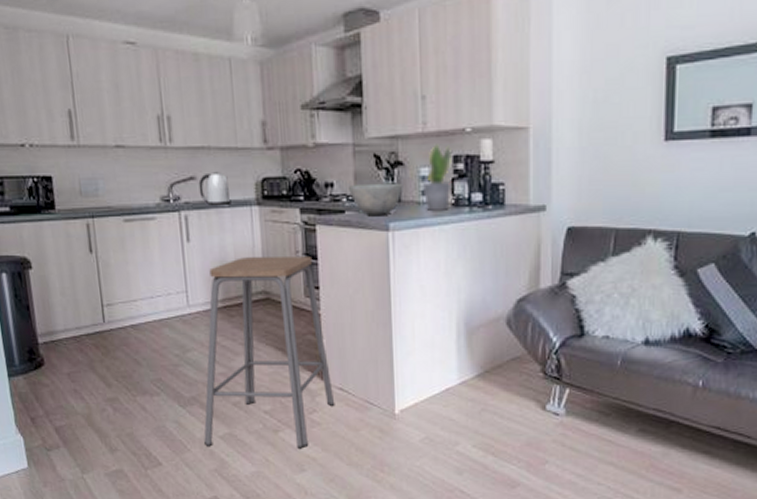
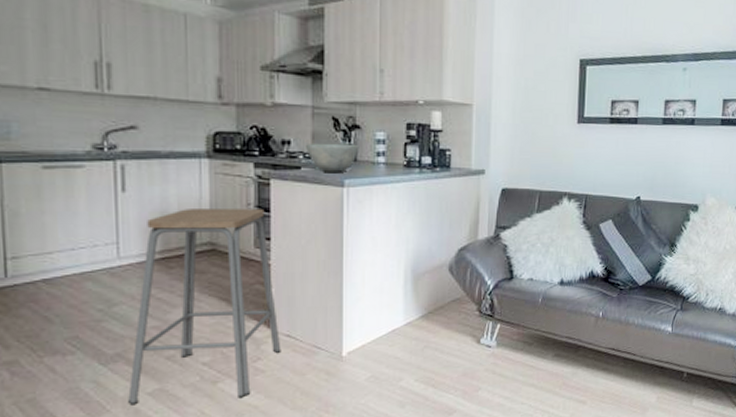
kettle: present [198,172,230,205] -> none [140,123,176,156]
potted plant: present [422,144,452,211] -> none [377,112,405,170]

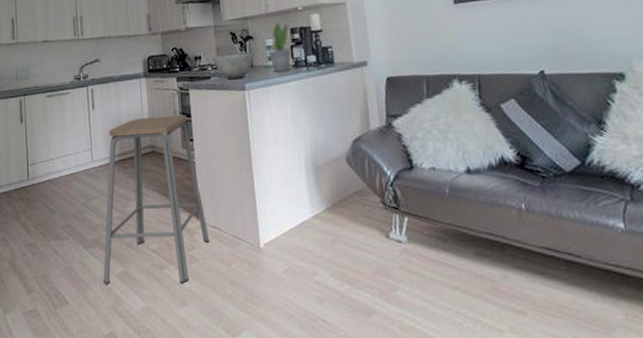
potted plant: none [377,112,405,170] -> present [268,20,291,72]

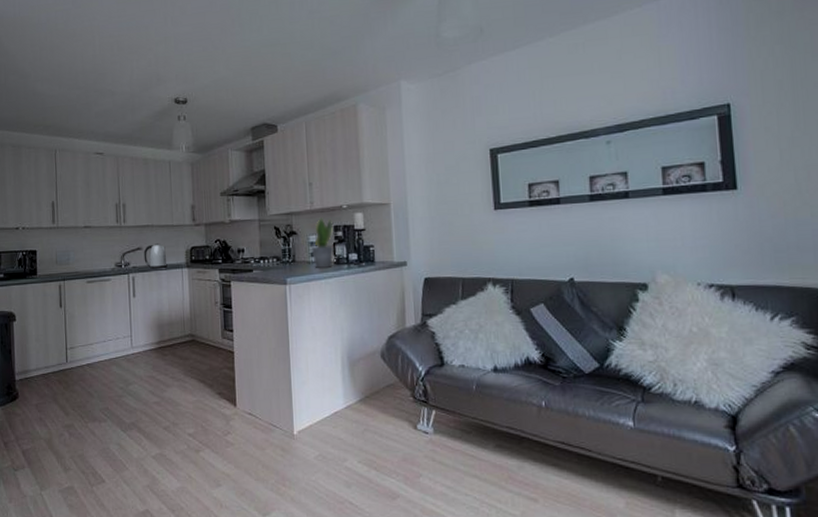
kettle: none [101,54,124,80] -> present [143,243,166,269]
bar stool: present [103,115,210,285] -> none [140,306,245,466]
bowl: present [213,52,254,80] -> none [256,247,297,274]

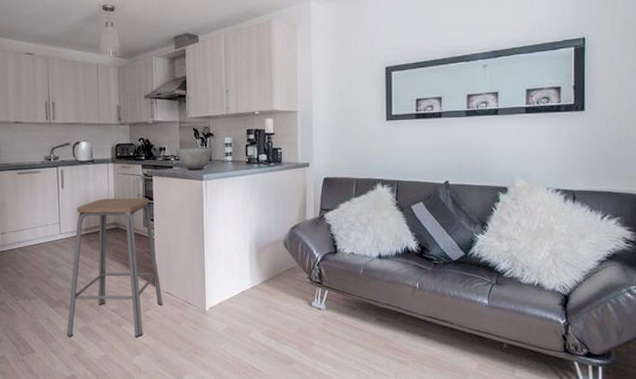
bar stool: none [140,306,245,466] -> present [67,198,163,338]
bowl: none [256,247,297,274] -> present [176,147,213,171]
potted plant: present [311,218,334,268] -> none [226,122,246,166]

